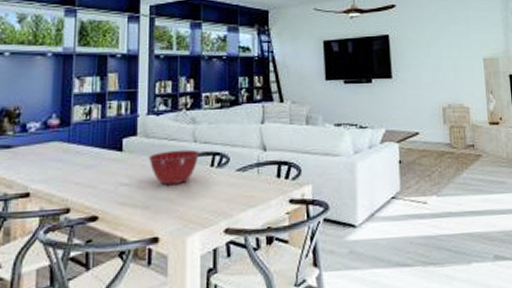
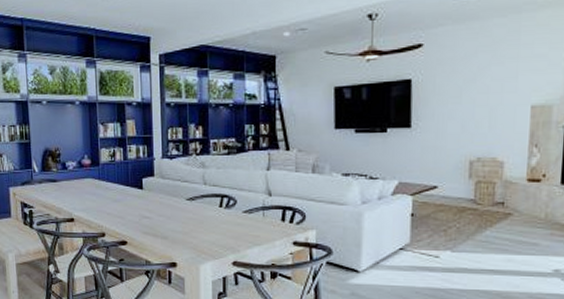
mixing bowl: present [148,149,199,186] -> none [165,191,209,221]

